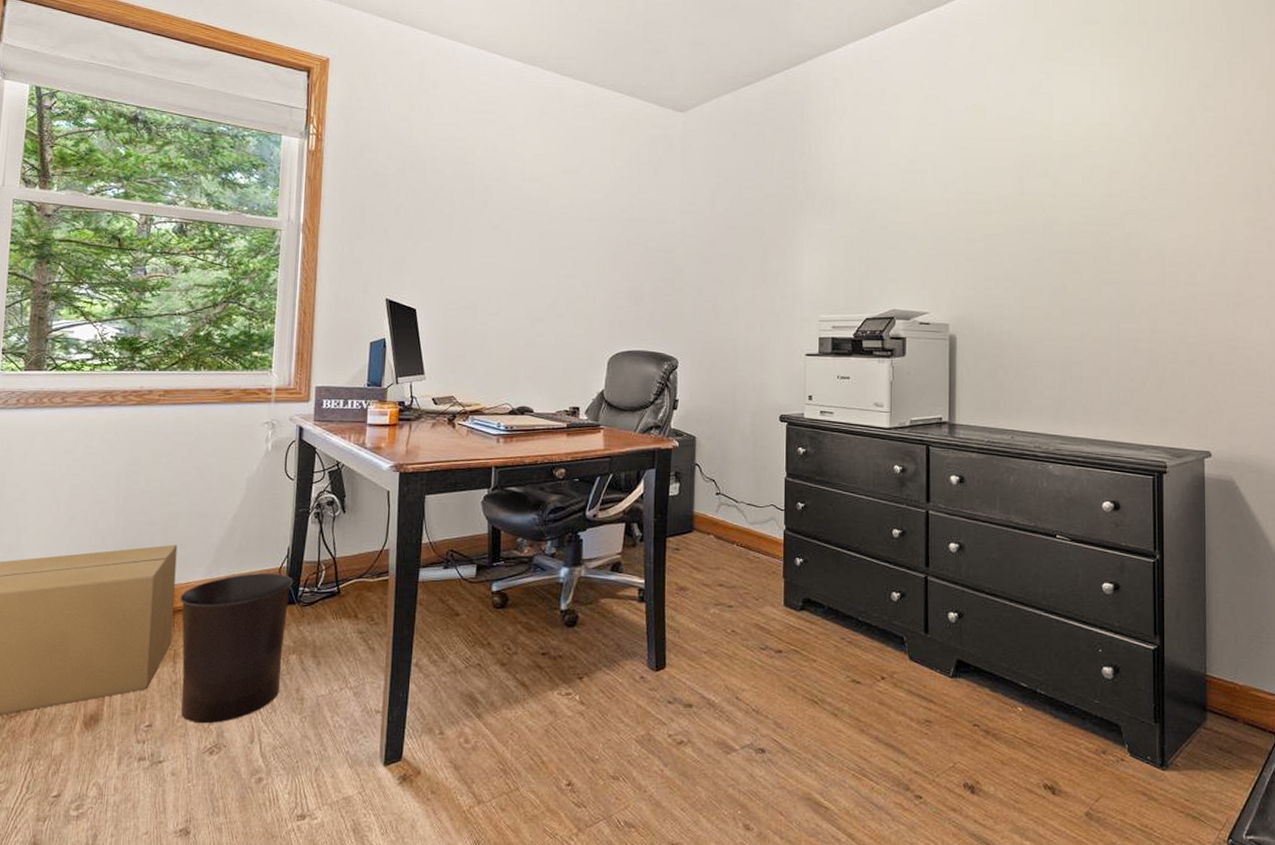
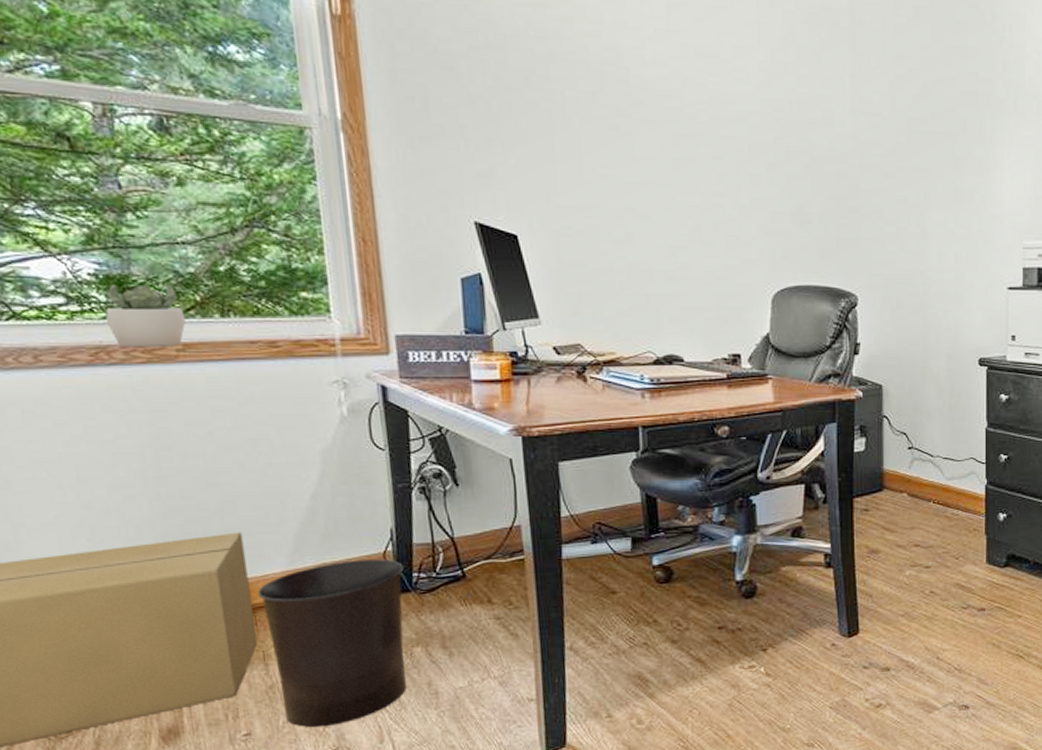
succulent plant: none [115,344,170,393] -> present [105,284,186,348]

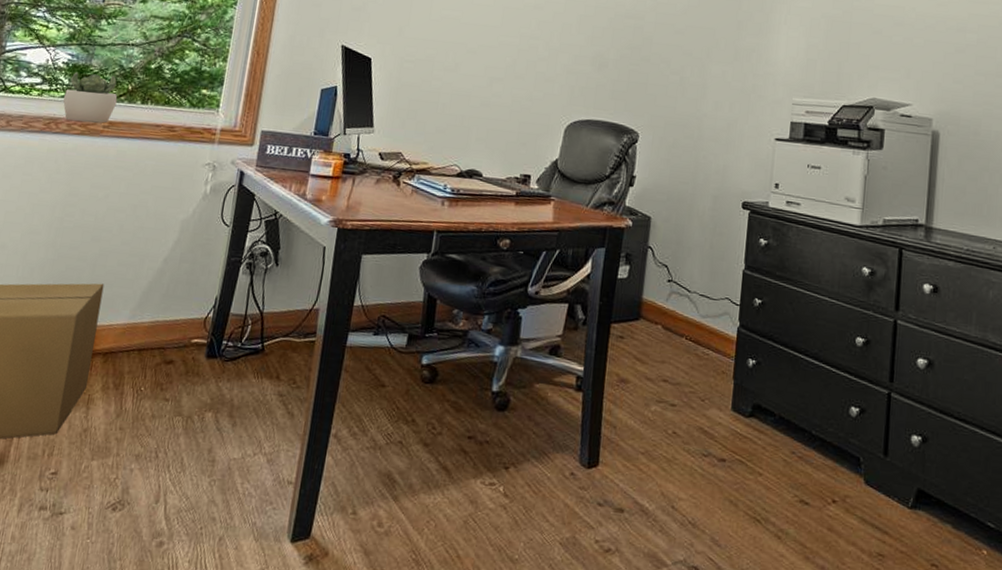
waste bin: present [258,559,406,728] -> none [88,321,217,478]

